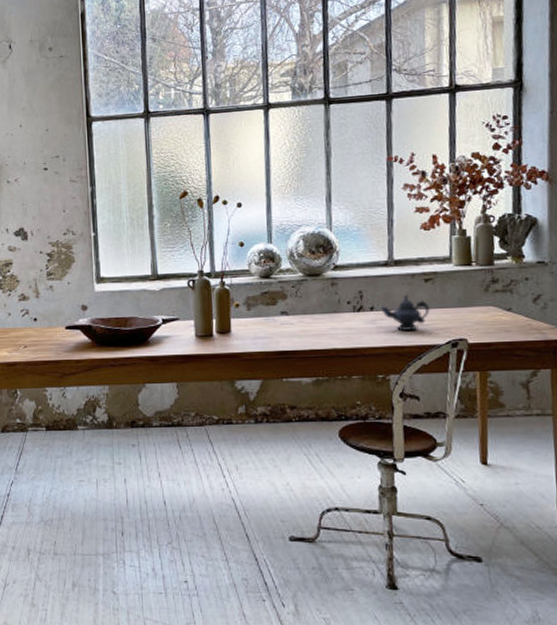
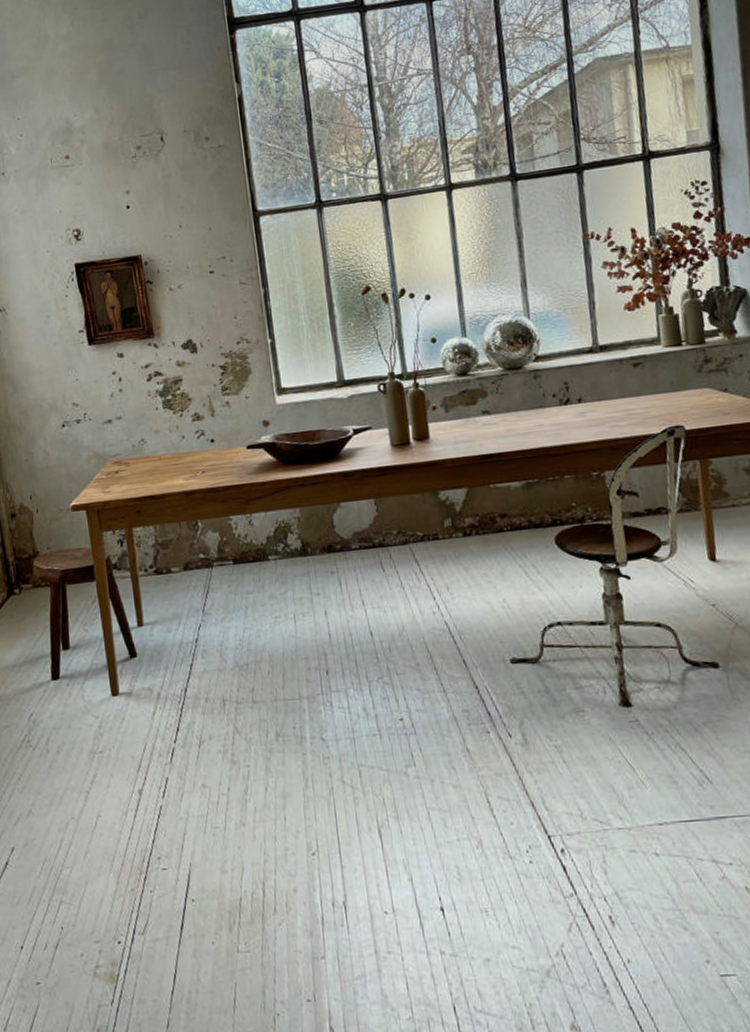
teapot: present [380,294,430,332] -> none [588,382,642,423]

